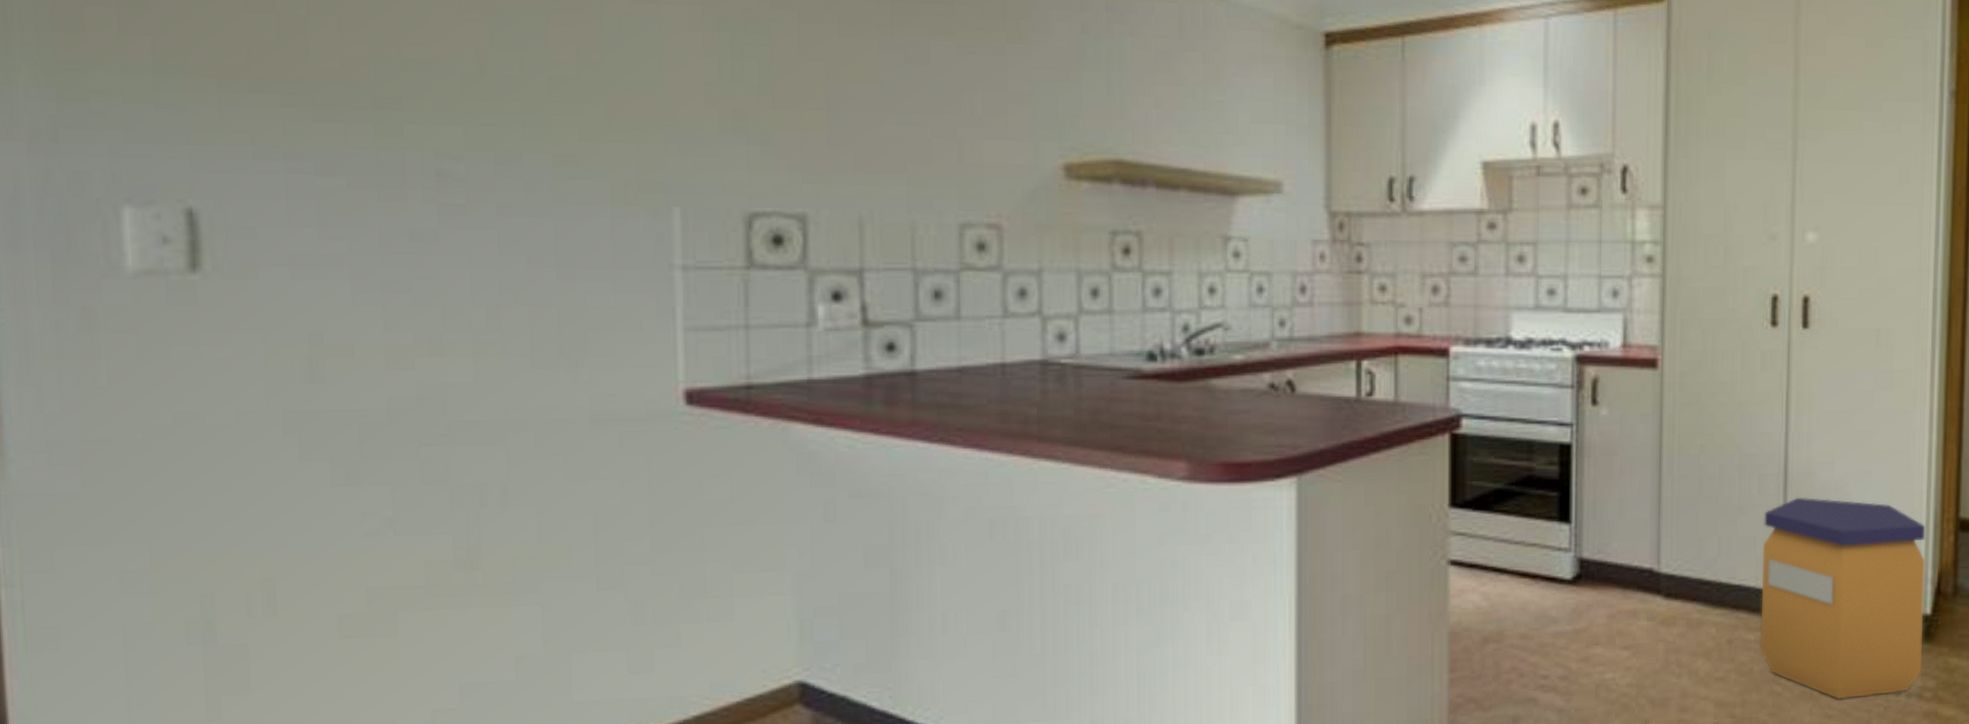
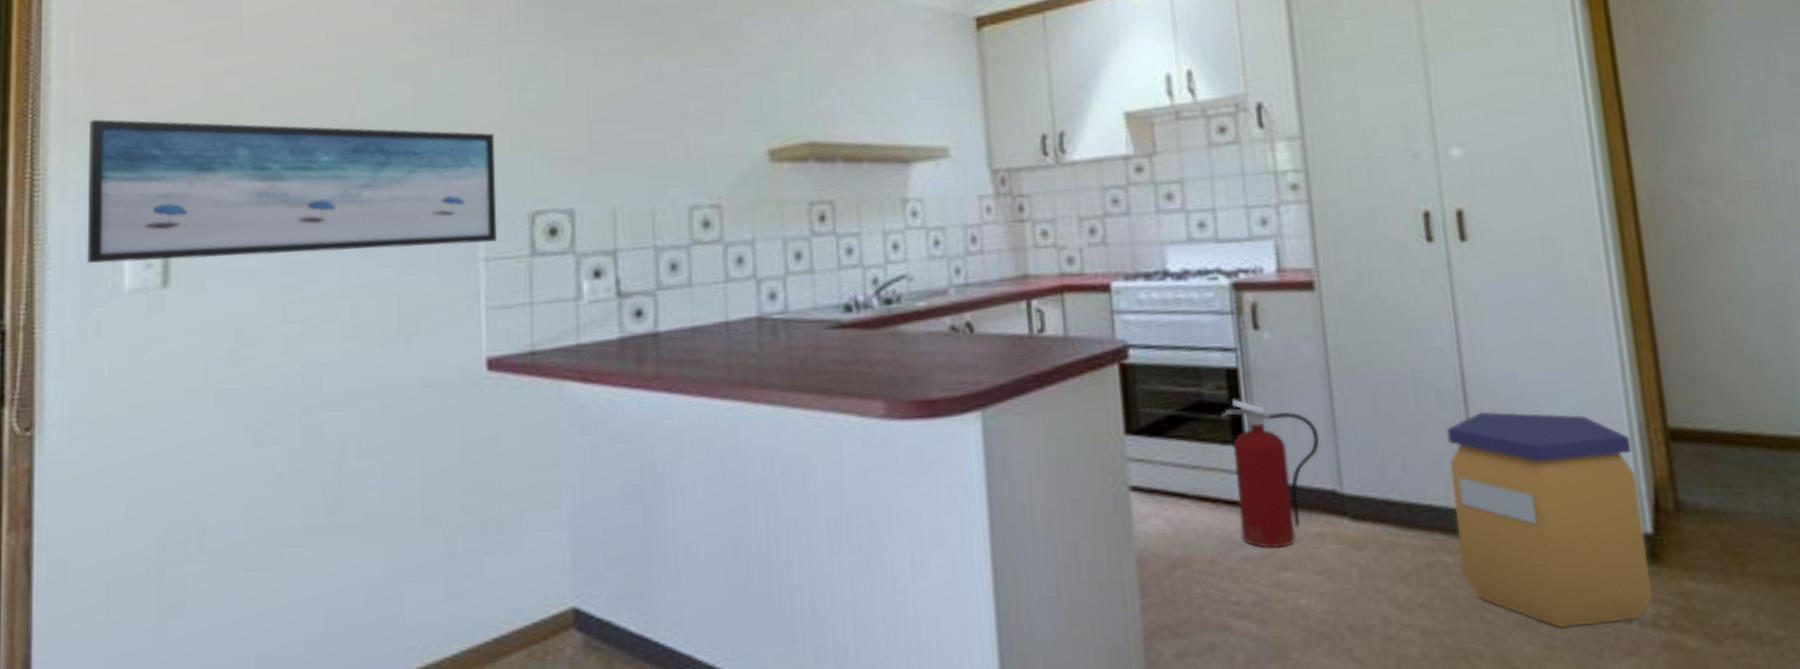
wall art: none [47,25,700,247] -> present [87,119,497,263]
fire extinguisher: none [1550,475,1643,624] -> present [1222,399,1320,549]

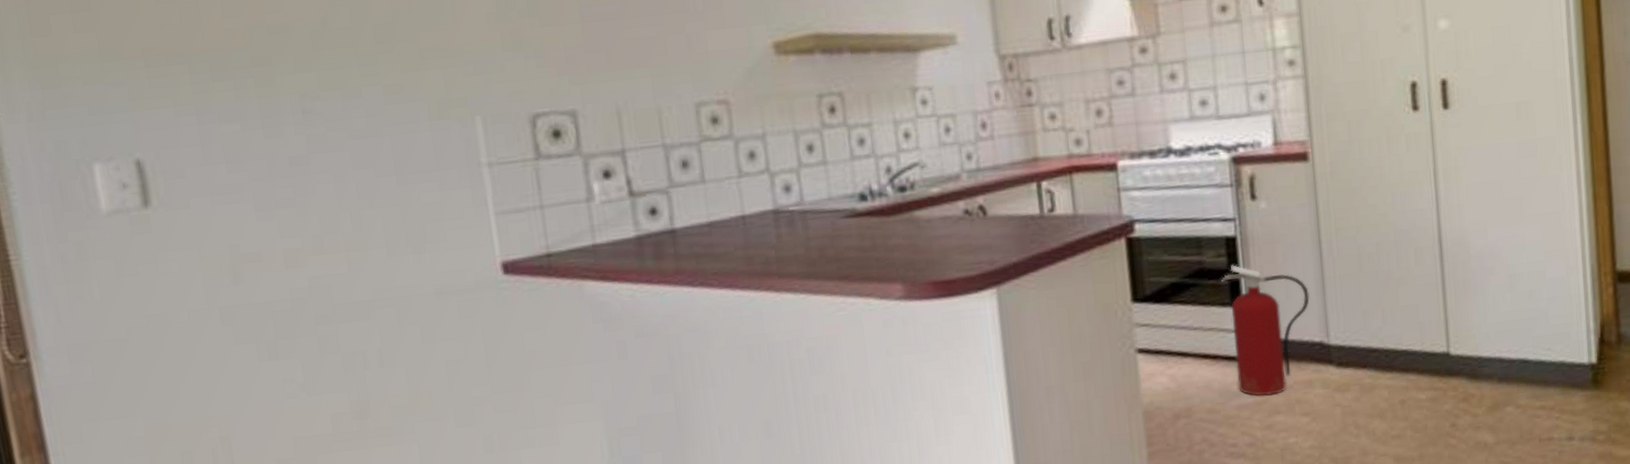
wall art: present [87,119,497,263] -> none [28,32,498,186]
trash can: present [1446,412,1652,628] -> none [1423,263,1592,447]

